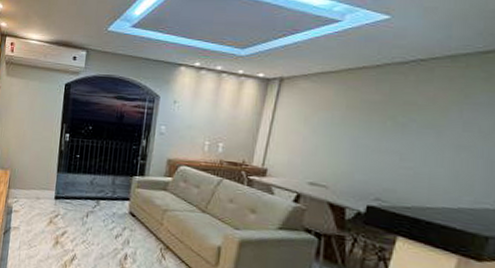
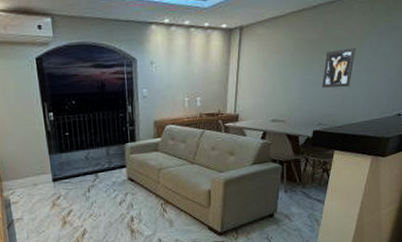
wall art: none [383,116,438,162] -> present [322,47,356,88]

